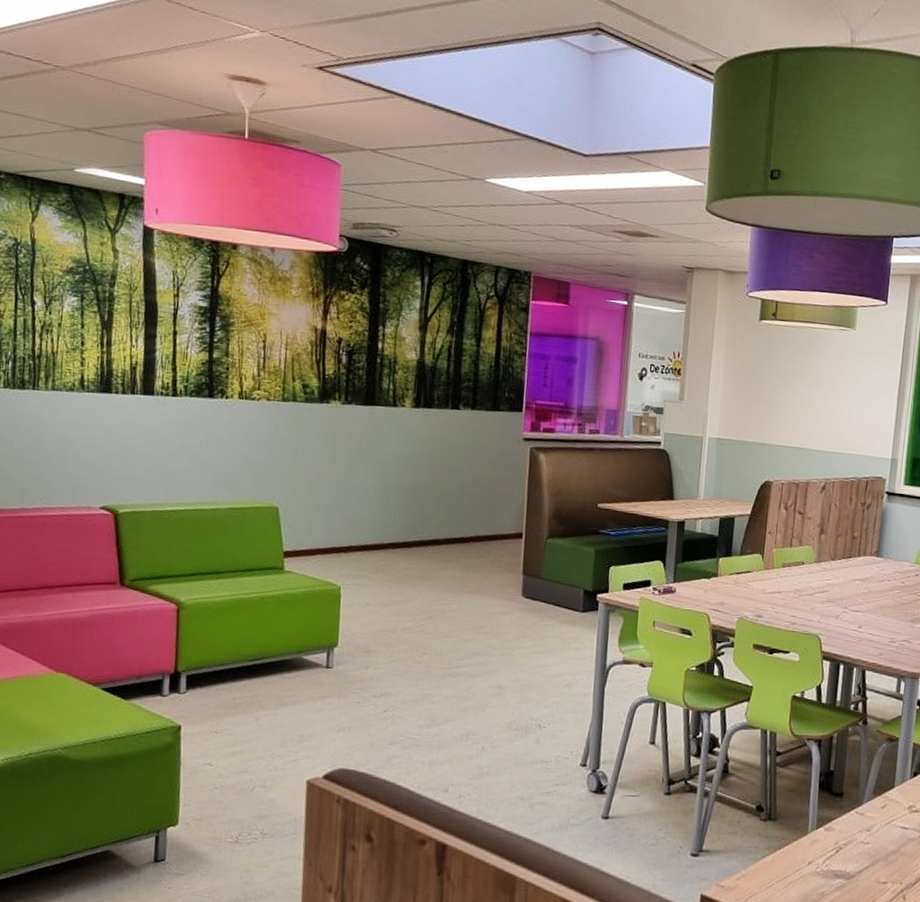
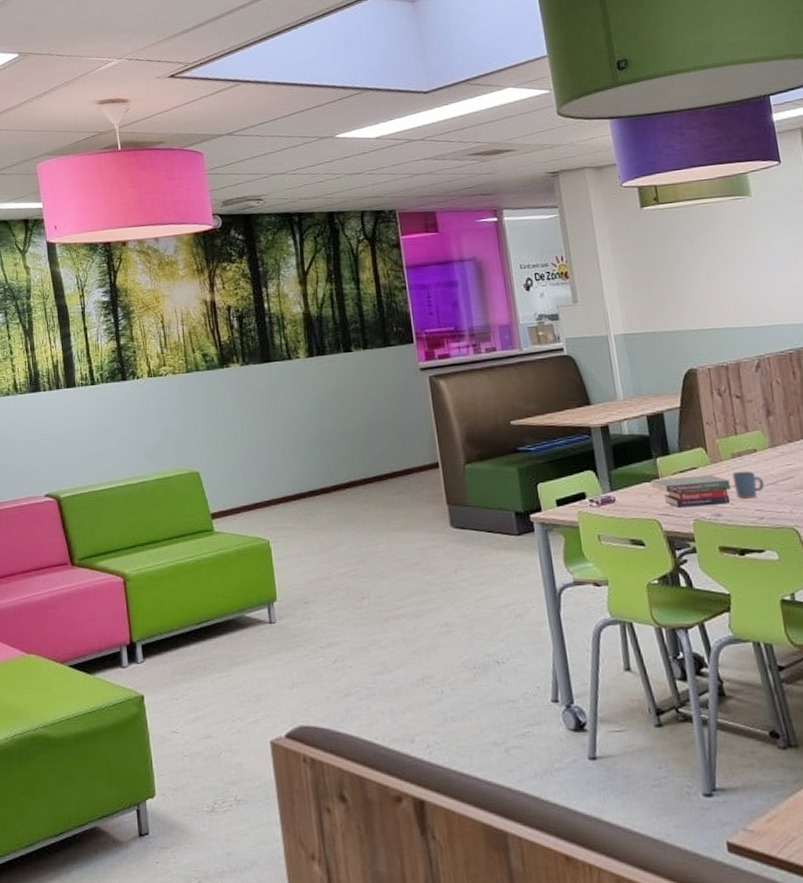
books: none [709,577,776,607] -> present [650,475,731,508]
mug: none [778,579,804,605] -> present [732,471,765,499]

